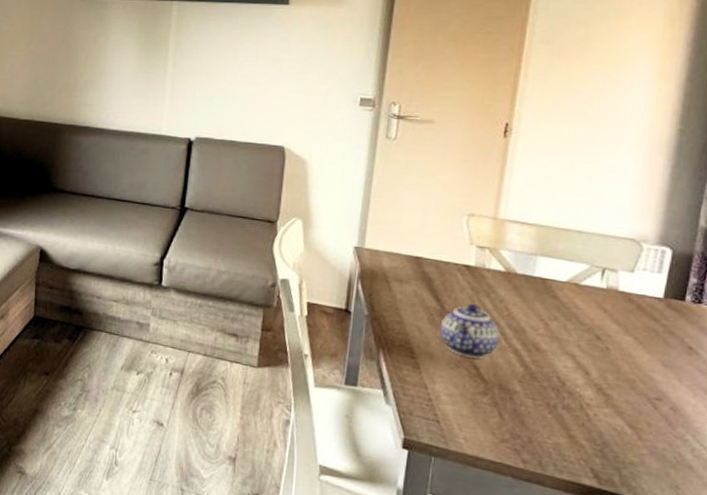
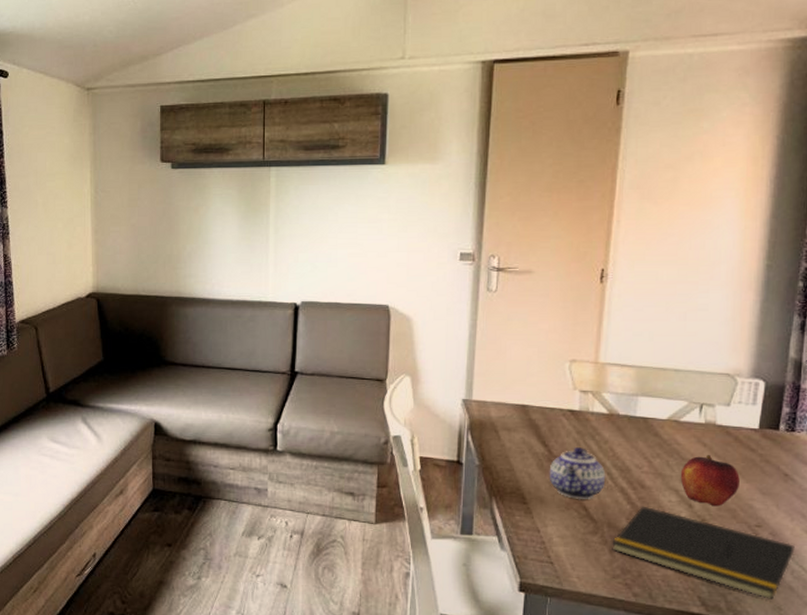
notepad: none [502,369,696,479] -> present [612,506,795,601]
fruit: none [577,320,641,376] -> present [680,454,740,507]

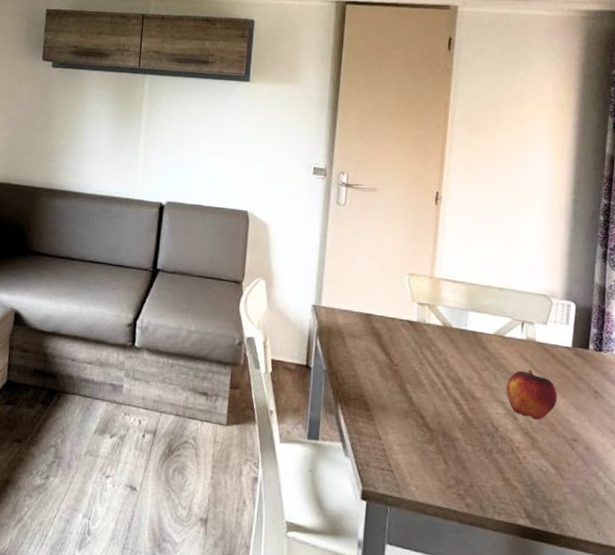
teapot: present [549,447,606,500] -> none [390,357,441,409]
notepad: present [612,506,795,601] -> none [446,417,606,514]

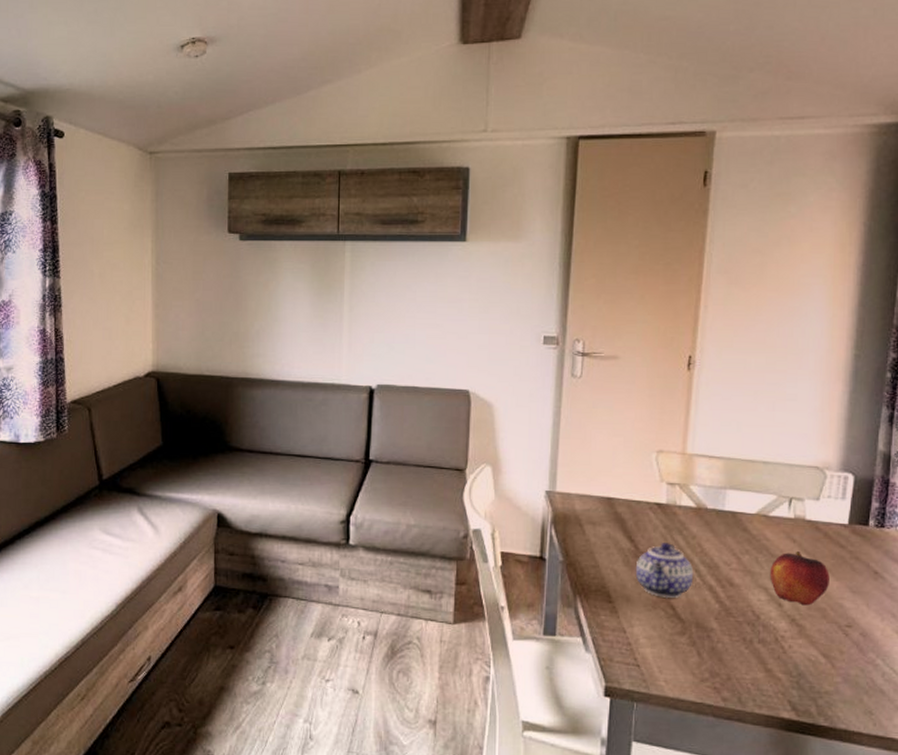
teapot: none [390,357,441,409] -> present [635,543,694,599]

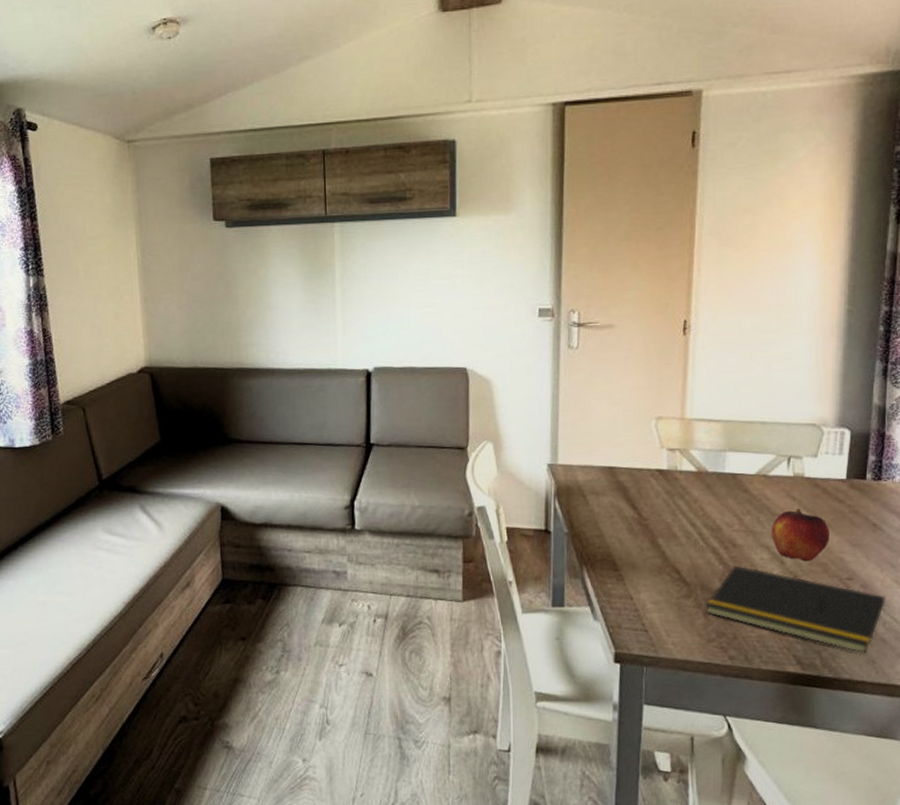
teapot: present [635,543,694,599] -> none [639,508,697,563]
notepad: none [700,605,885,705] -> present [706,565,886,654]

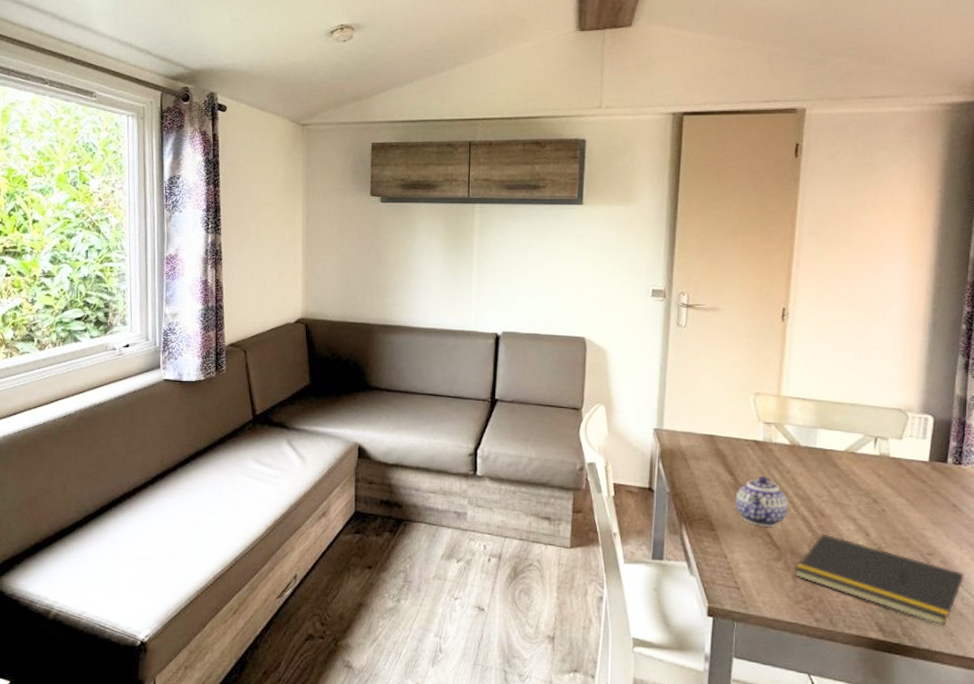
teapot: none [639,508,697,563] -> present [735,476,789,528]
fruit: present [771,508,829,562] -> none [857,485,912,535]

